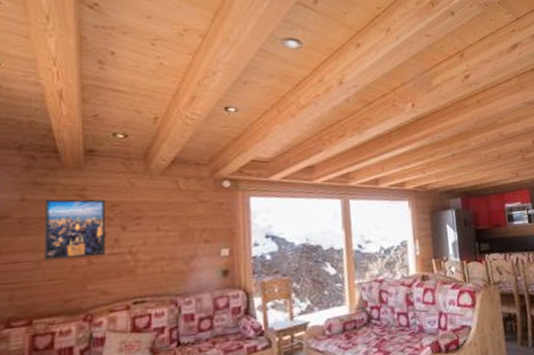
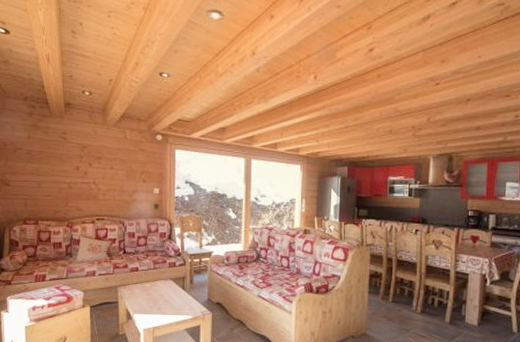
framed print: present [43,199,106,261] -> none [42,138,79,183]

